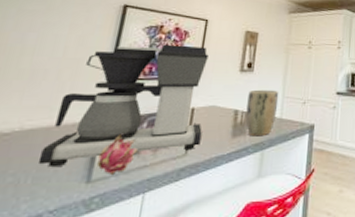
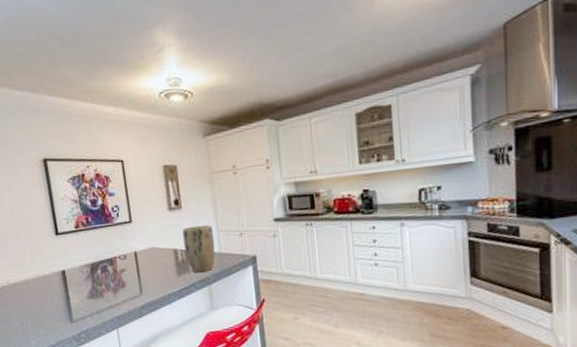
coffee maker: present [39,44,209,168] -> none [26,190,151,313]
fruit: present [97,135,139,174] -> none [71,282,102,315]

